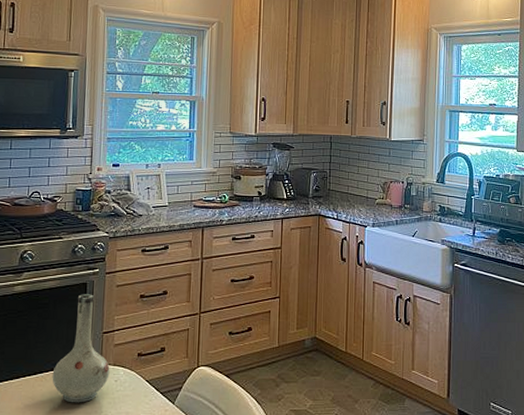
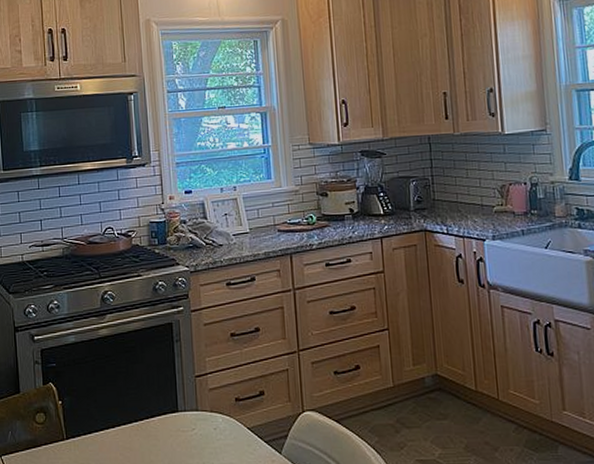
vase: present [52,294,110,403] -> none [147,335,208,454]

